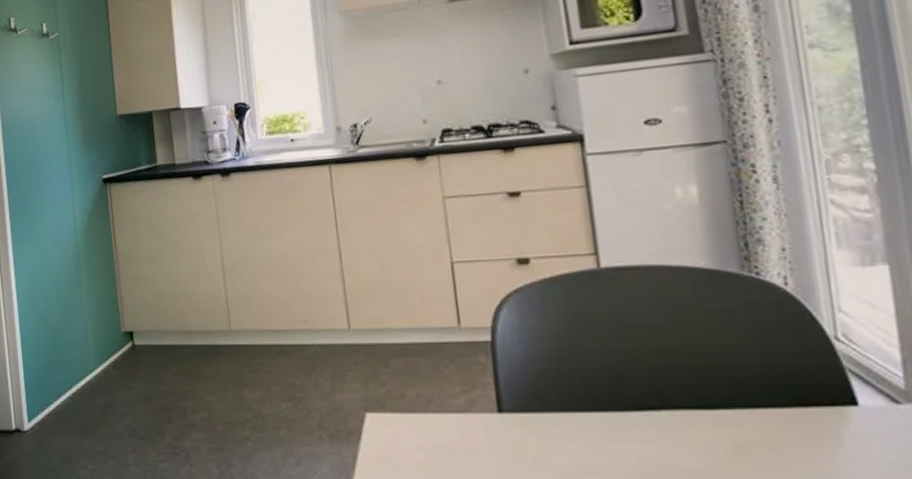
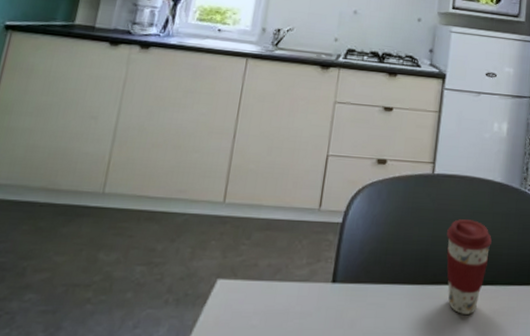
coffee cup: none [639,323,714,448] -> present [447,219,492,314]

